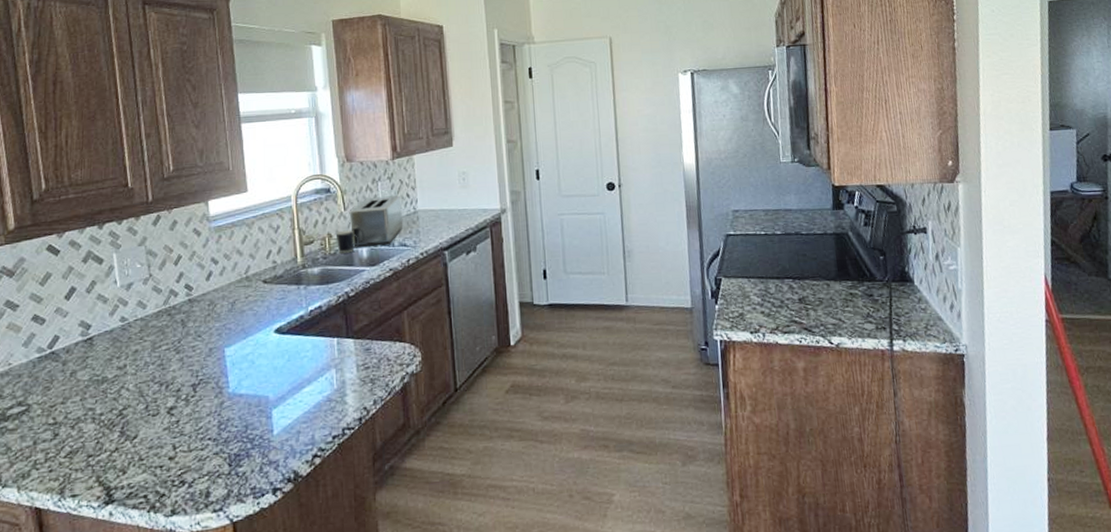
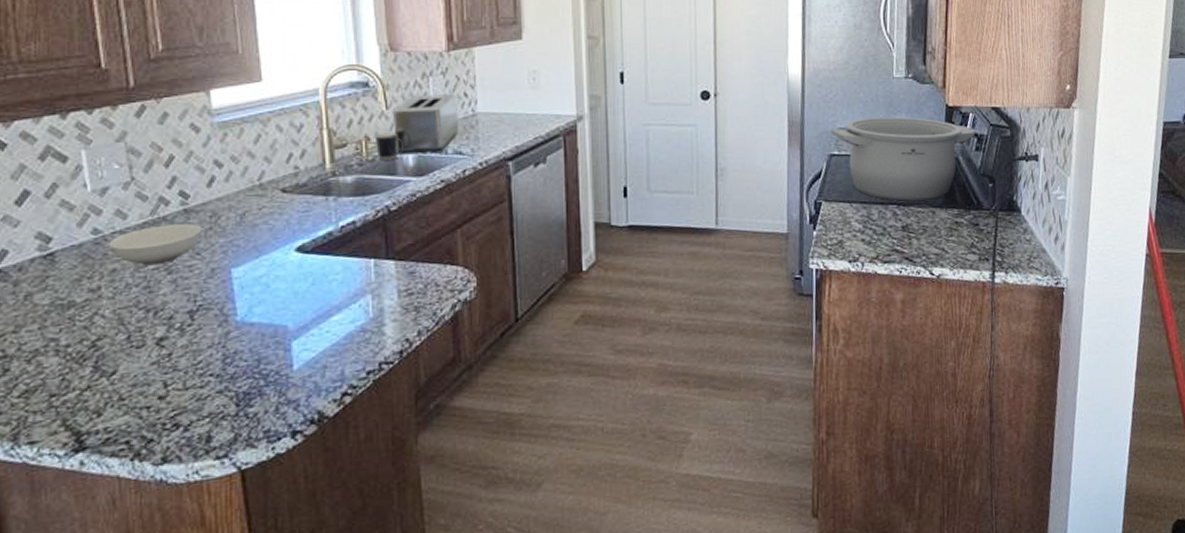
bowl: none [132,311,203,347] -> present [108,223,202,266]
cooking pot: none [725,197,863,275] -> present [830,117,976,201]

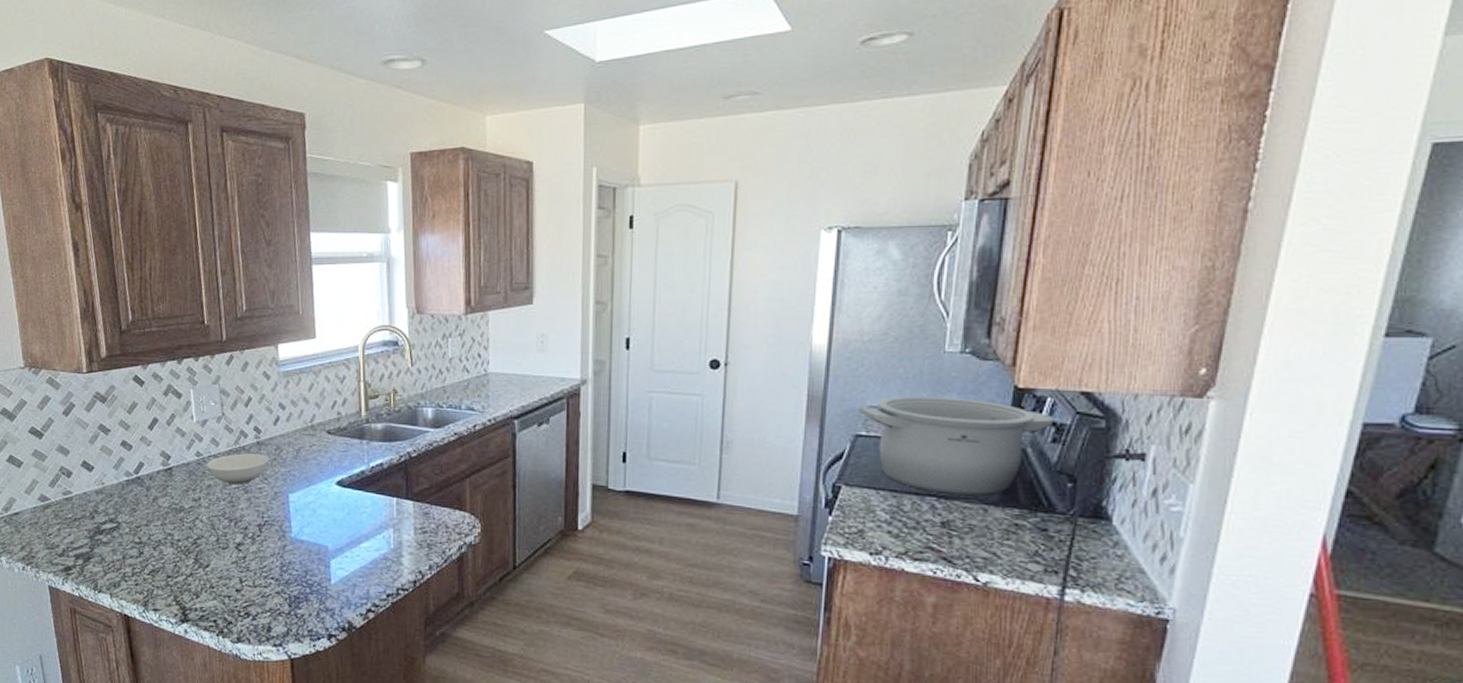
mug: present [374,133,405,160] -> none [401,387,425,412]
toaster: present [392,94,459,153] -> none [416,354,473,407]

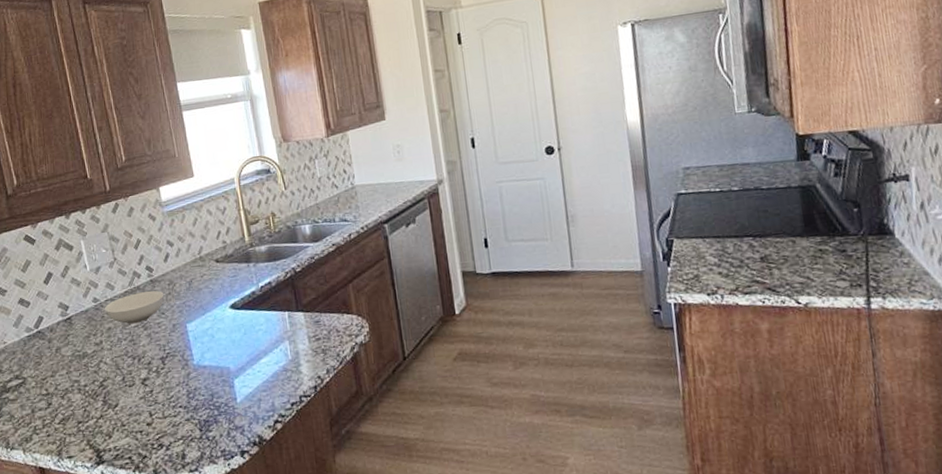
cooking pot: present [858,396,1055,496] -> none [675,149,833,233]

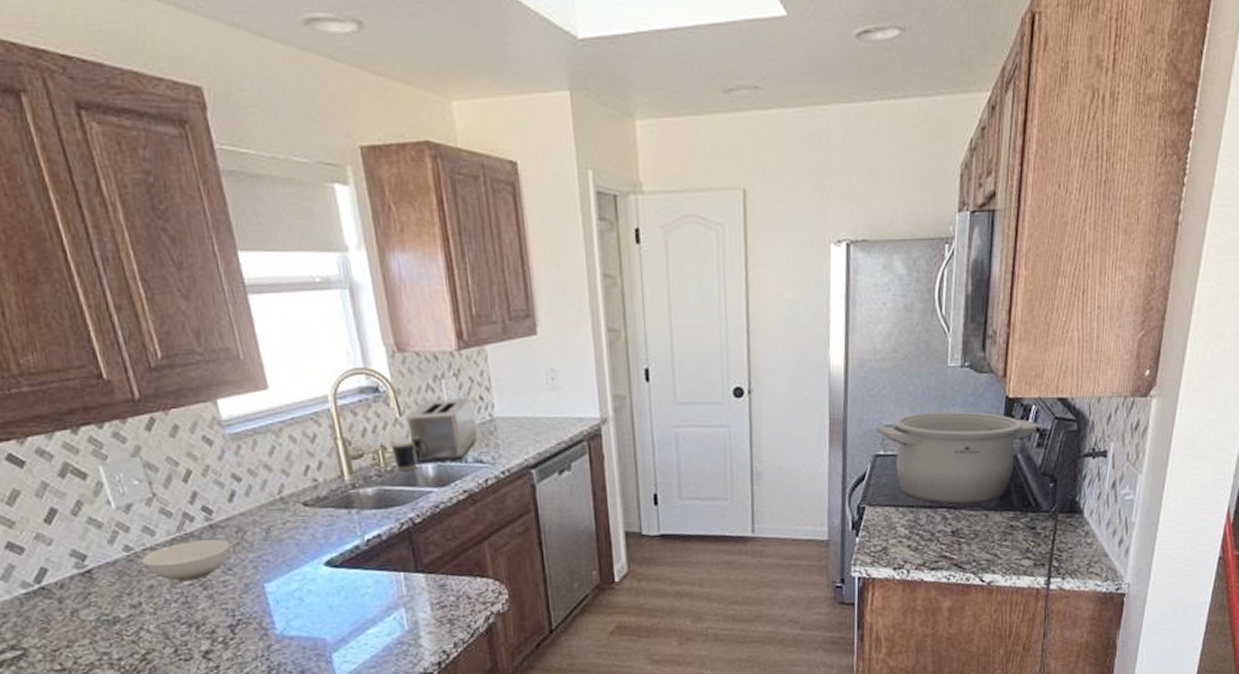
mug: none [278,208,302,231] -> present [391,441,423,470]
toaster: none [289,172,343,225] -> present [406,398,478,463]
cooking pot: none [675,149,833,233] -> present [876,411,1038,504]

